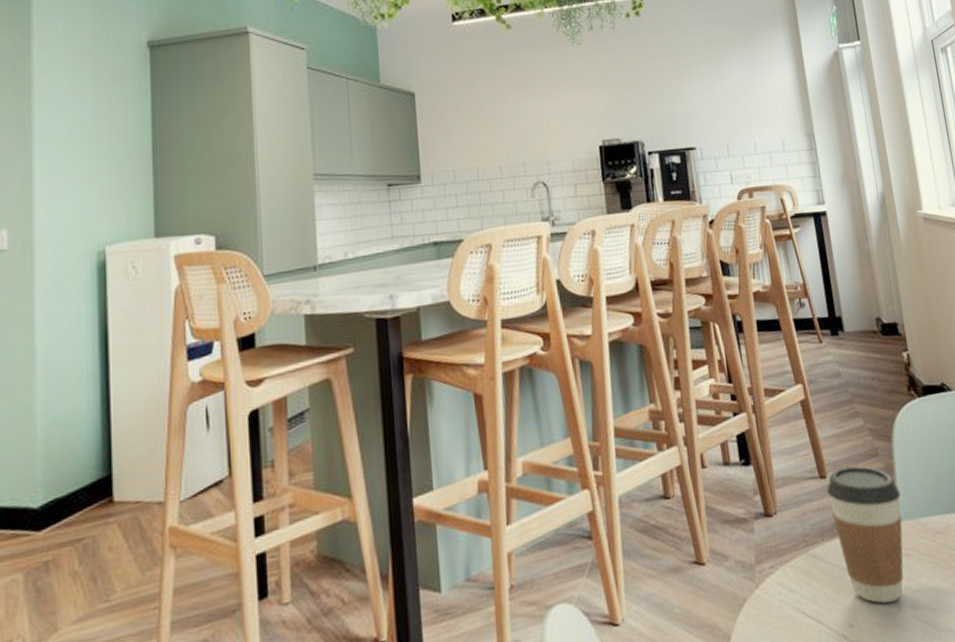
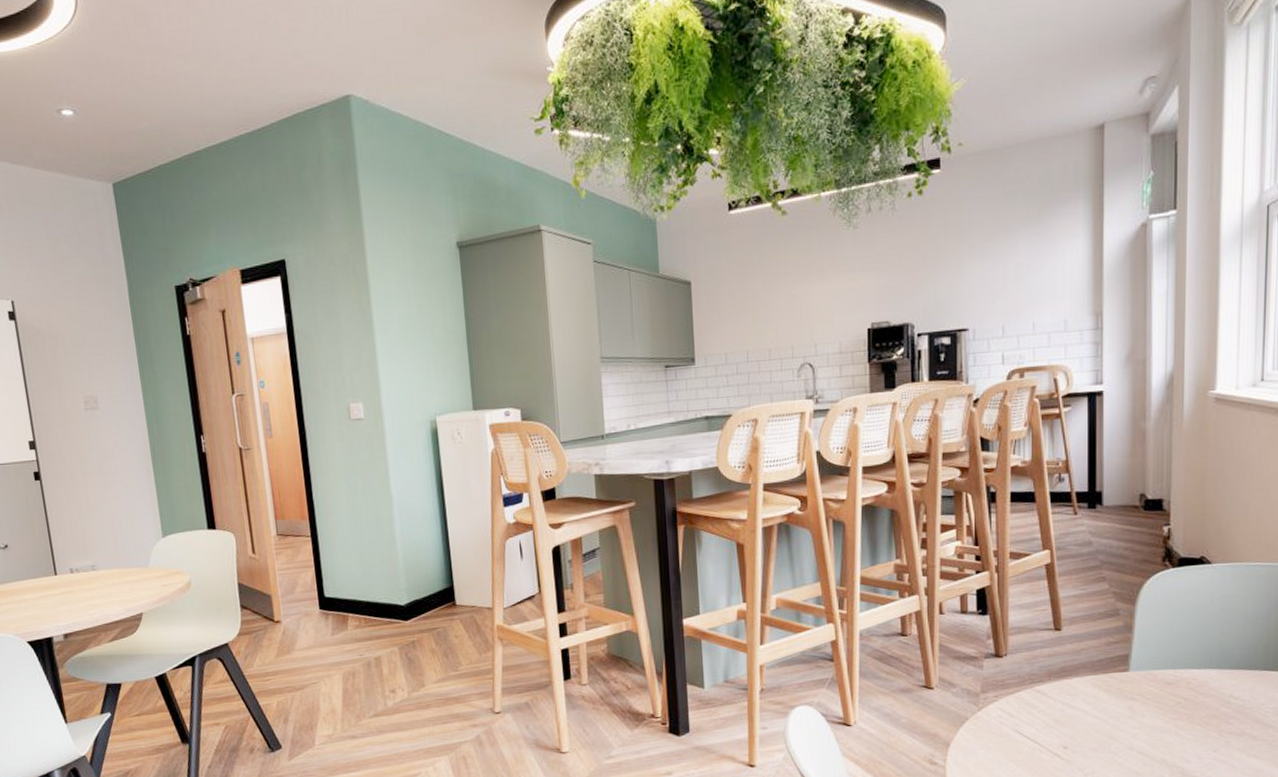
coffee cup: present [827,466,904,604] -> none [1060,622,1136,734]

